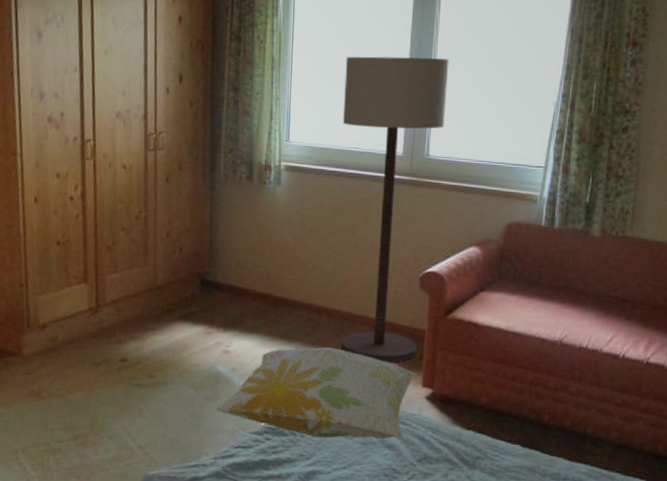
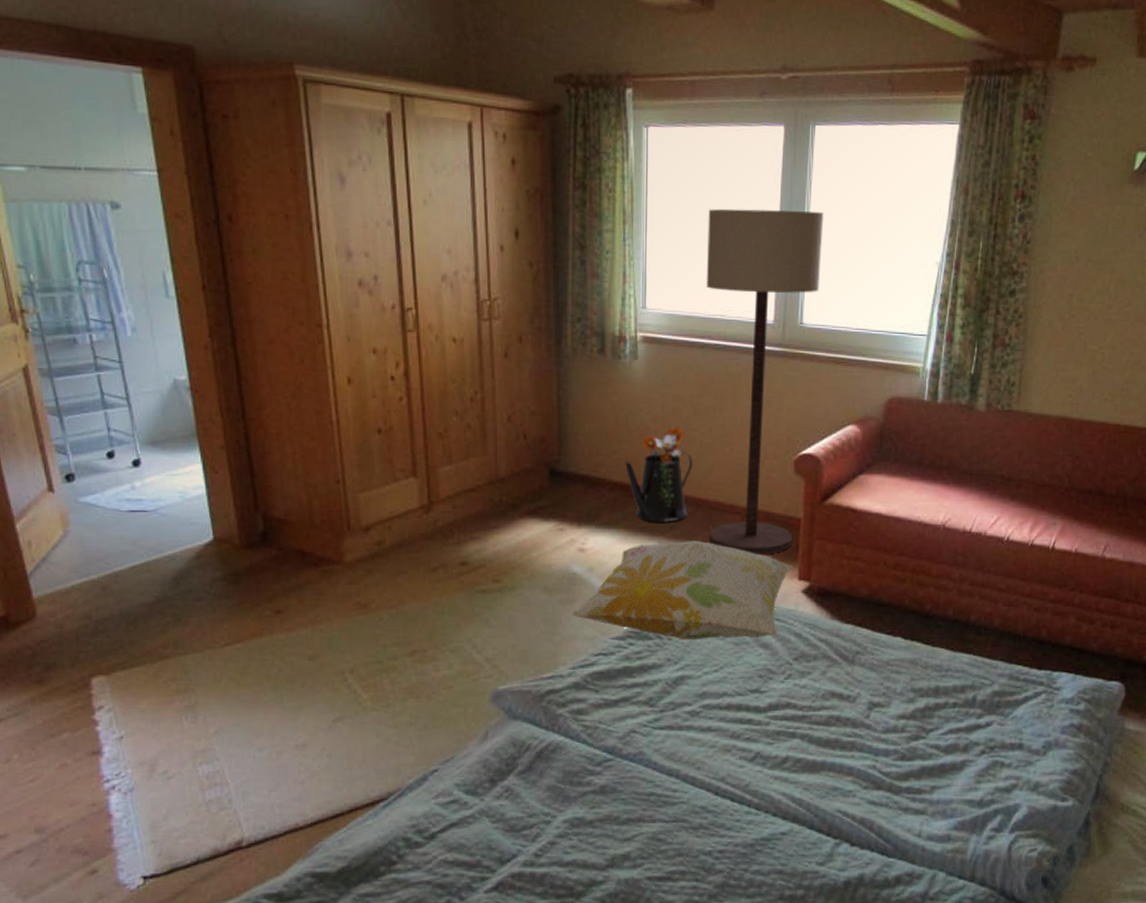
watering can: none [267,244,327,331] -> present [625,426,692,524]

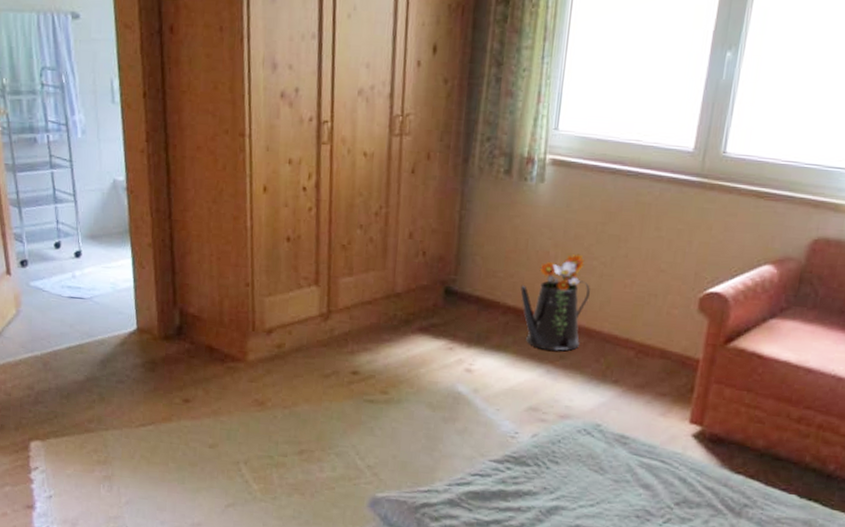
decorative pillow: present [573,540,793,640] -> none [454,370,686,478]
floor lamp: present [707,208,824,555] -> none [599,26,764,394]

